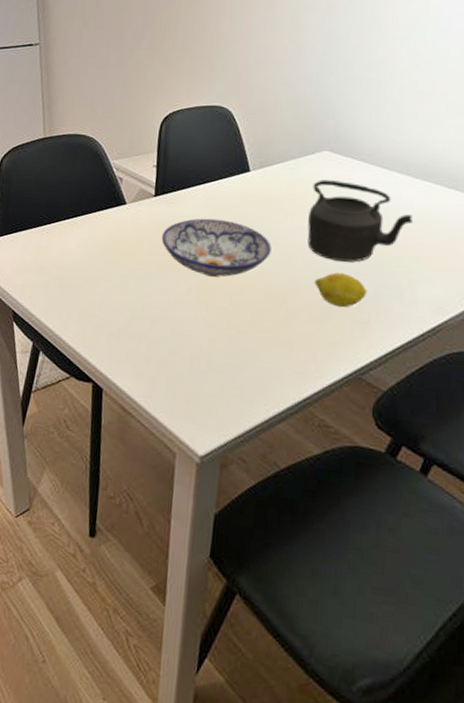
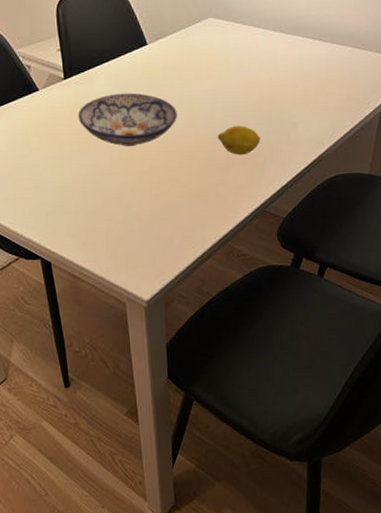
teapot: present [307,179,414,263] -> none [204,44,290,116]

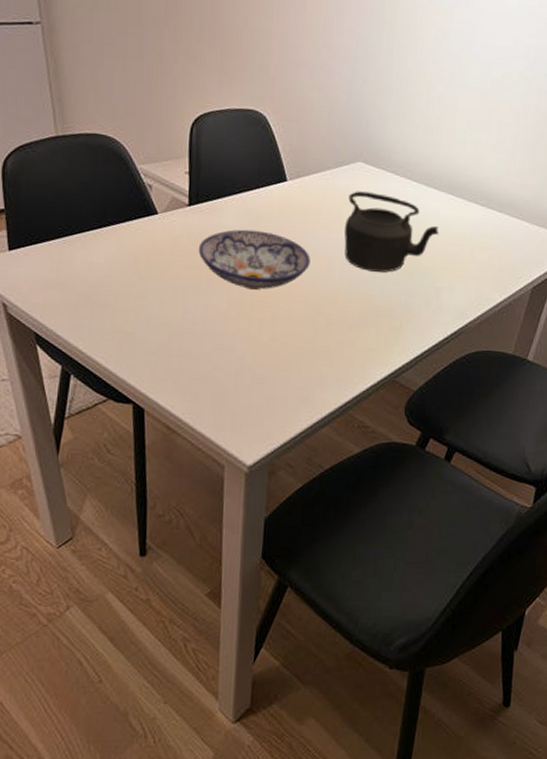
teapot: none [204,44,290,116] -> present [344,191,439,273]
fruit: present [217,125,261,156] -> none [351,282,399,316]

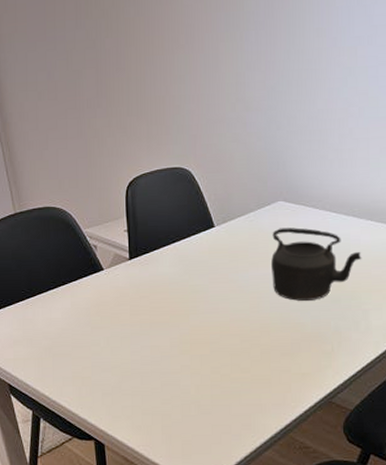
bowl: present [198,229,310,290] -> none [140,274,242,329]

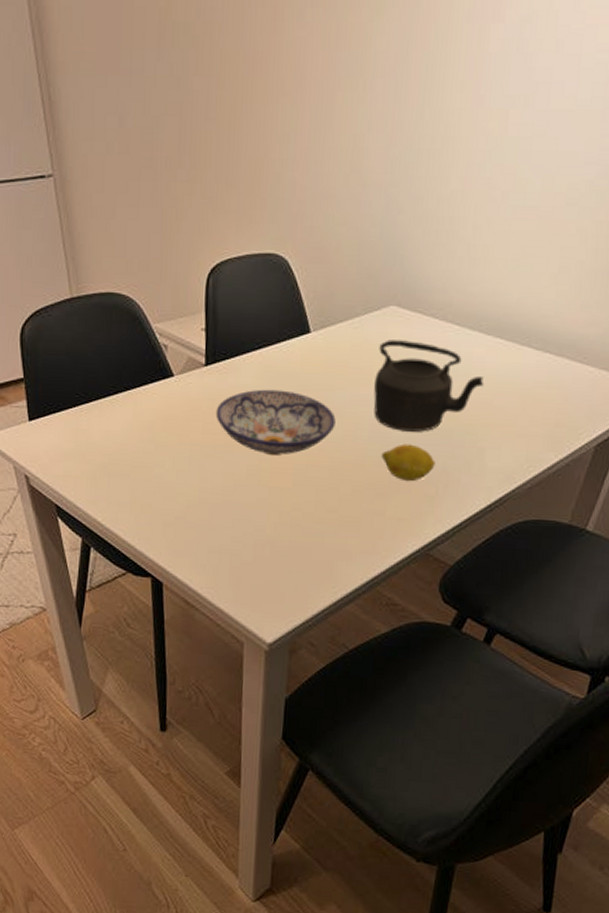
bowl: none [140,274,242,329] -> present [215,389,336,455]
fruit: none [283,311,329,342] -> present [381,443,436,482]

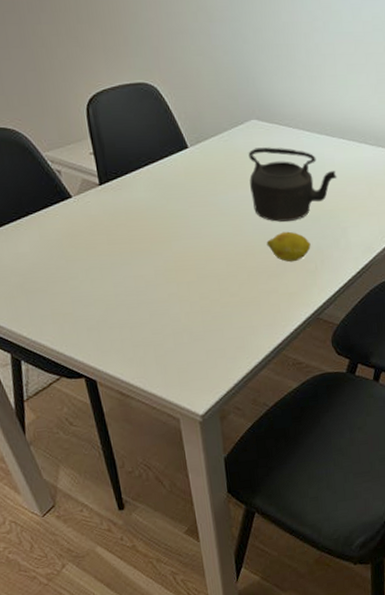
bowl: present [215,389,336,455] -> none [116,199,224,256]

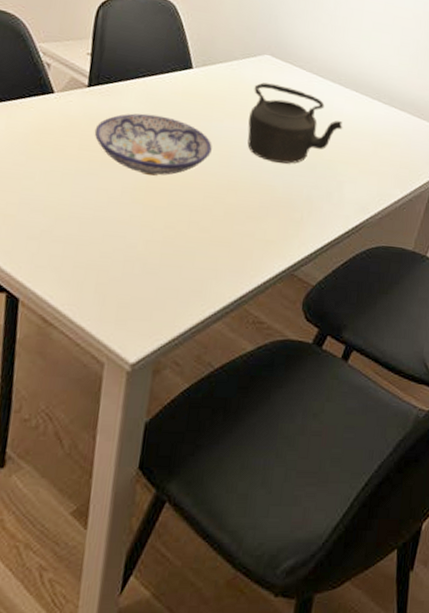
bowl: none [116,199,224,256] -> present [94,113,212,176]
fruit: present [266,231,311,262] -> none [253,173,301,208]

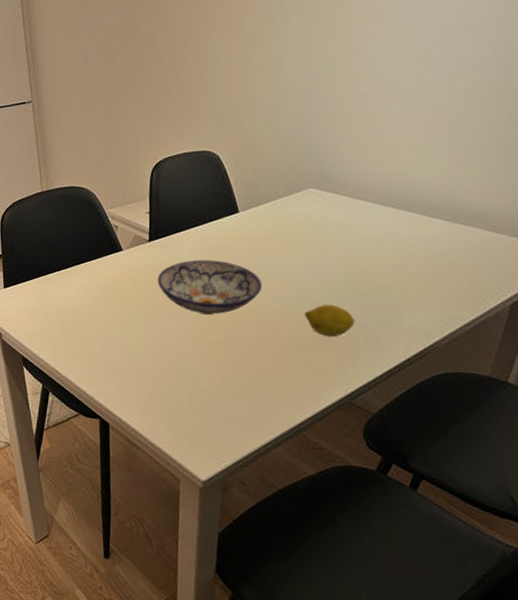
teapot: present [247,82,343,164] -> none [296,216,398,294]
fruit: none [253,173,301,208] -> present [304,304,355,338]

